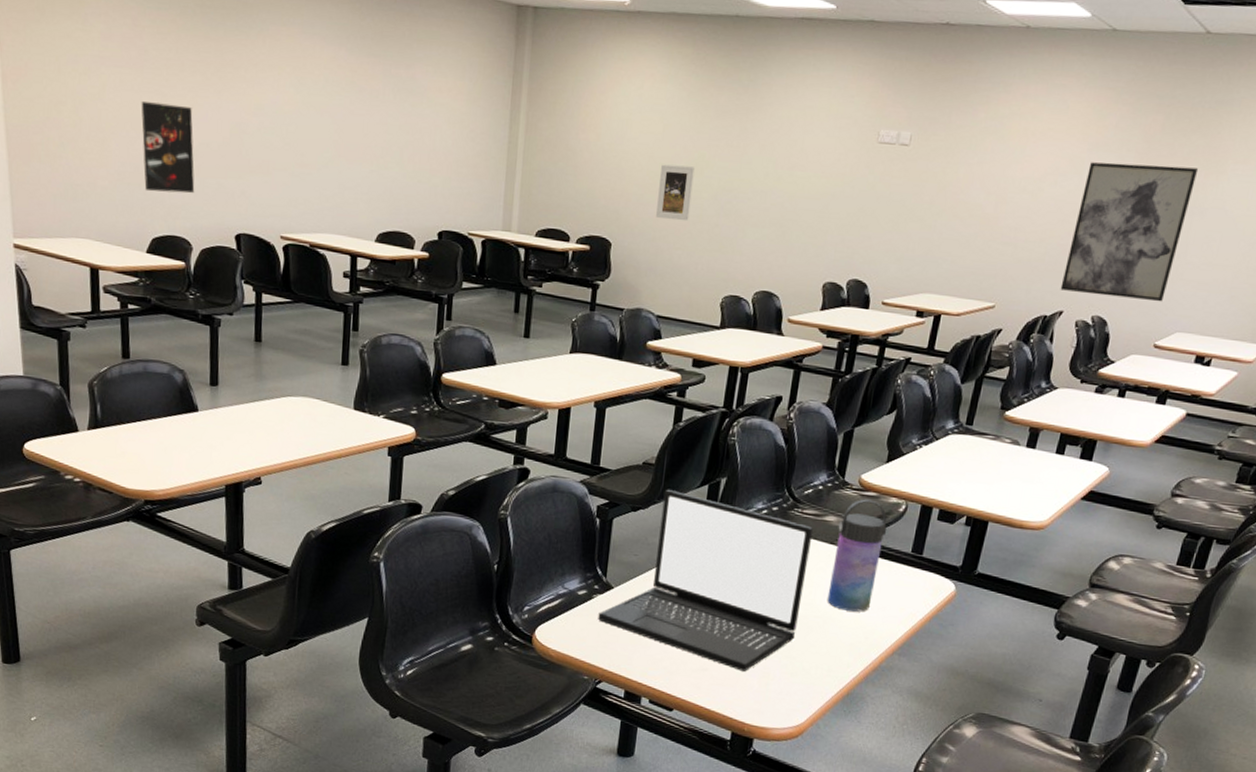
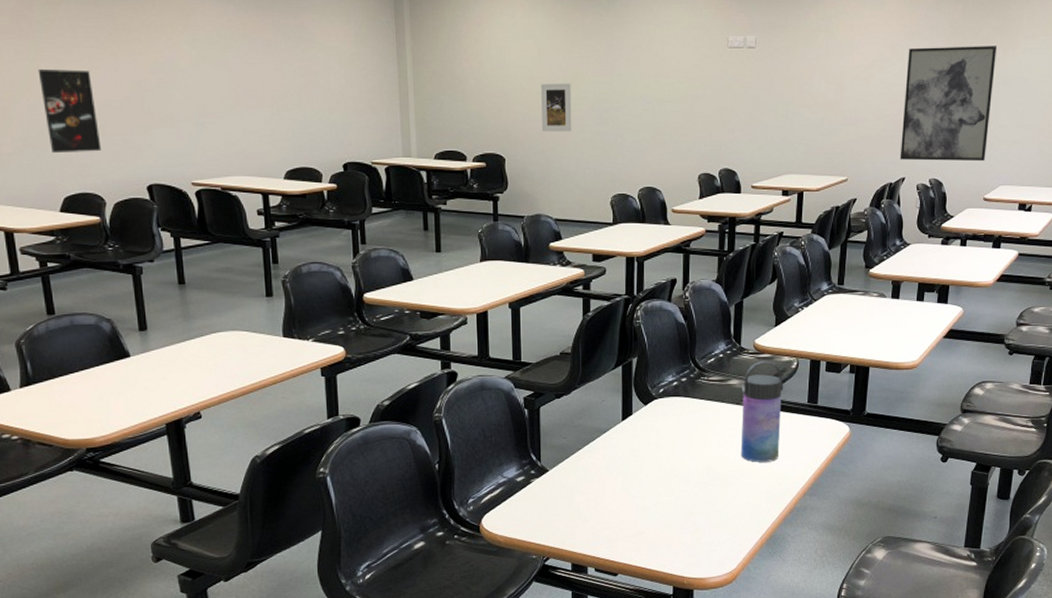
laptop: present [598,489,814,672] -> none [538,374,720,530]

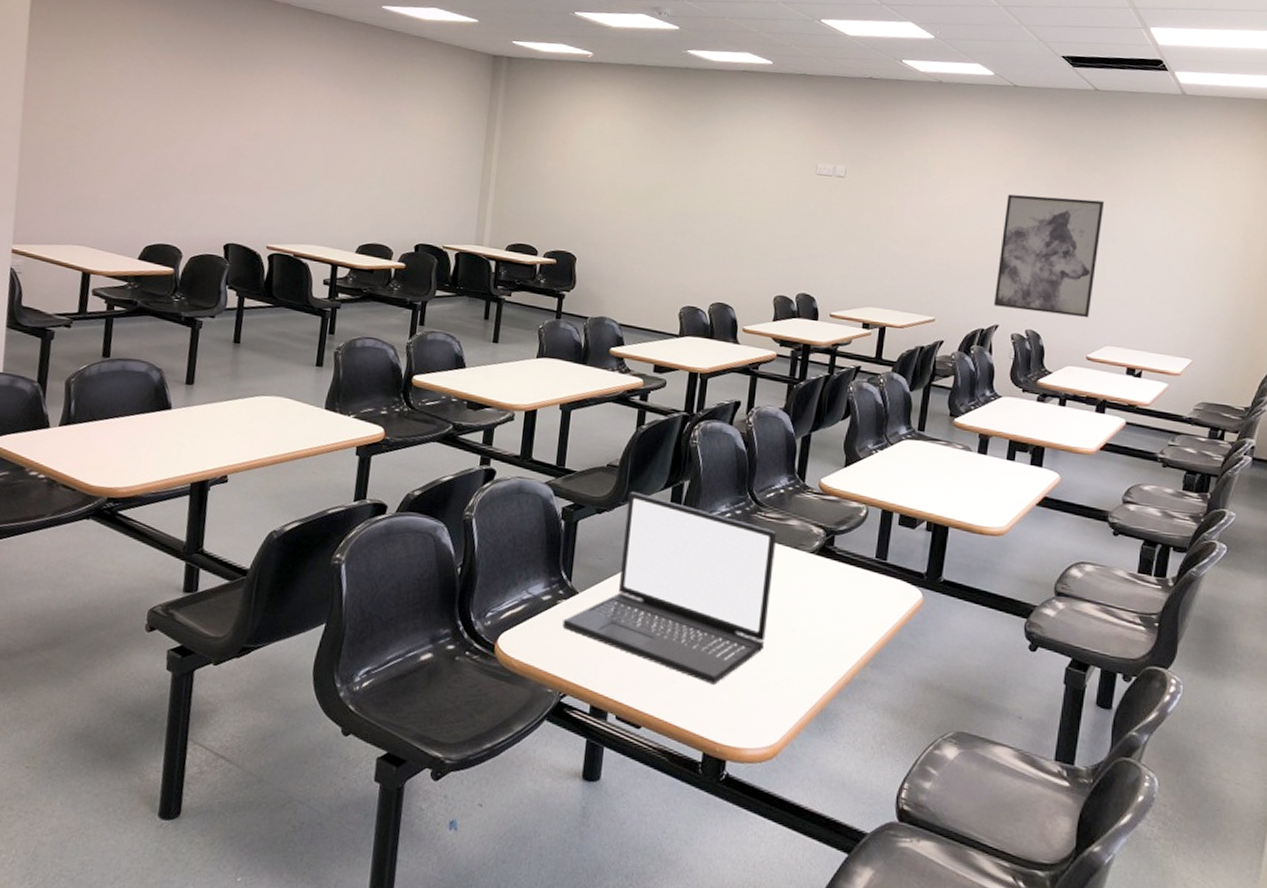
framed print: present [38,69,102,154] -> none [143,127,195,207]
laptop: none [538,374,720,530] -> present [562,491,778,685]
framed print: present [541,83,572,133] -> none [618,189,652,240]
water bottle: present [740,361,784,462] -> none [794,503,850,621]

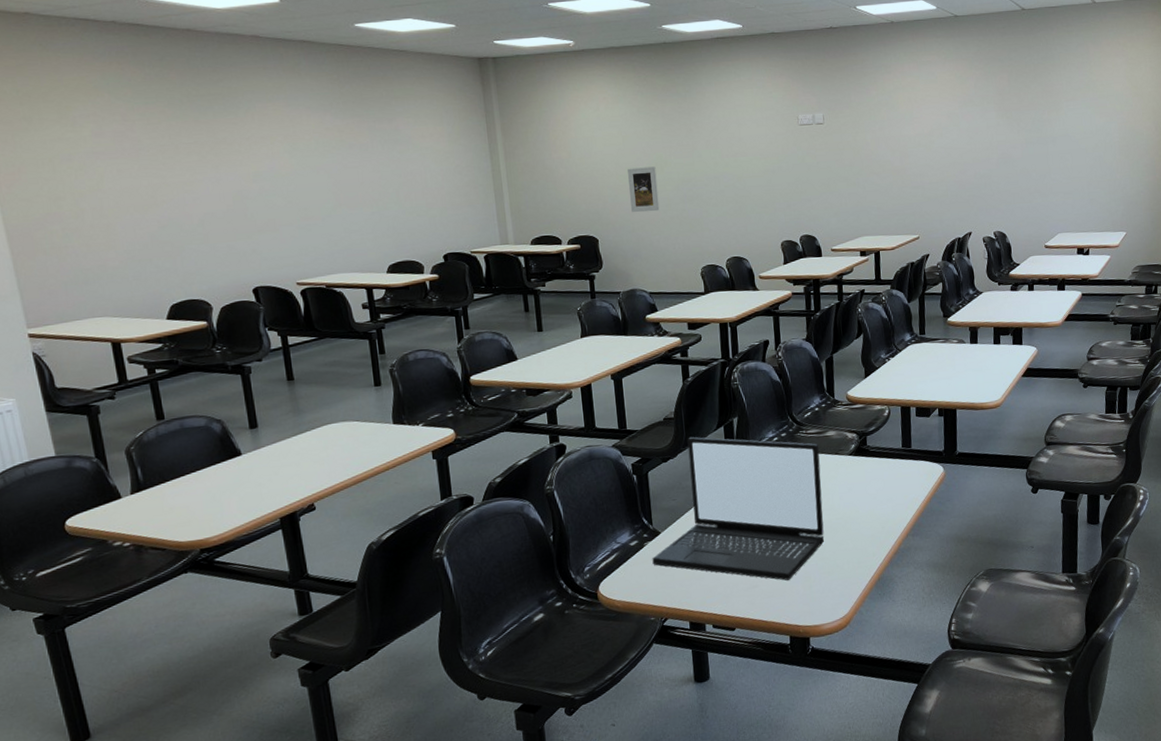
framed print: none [618,189,652,240] -> present [628,166,660,212]
wall art: present [993,194,1105,318] -> none [962,109,1043,216]

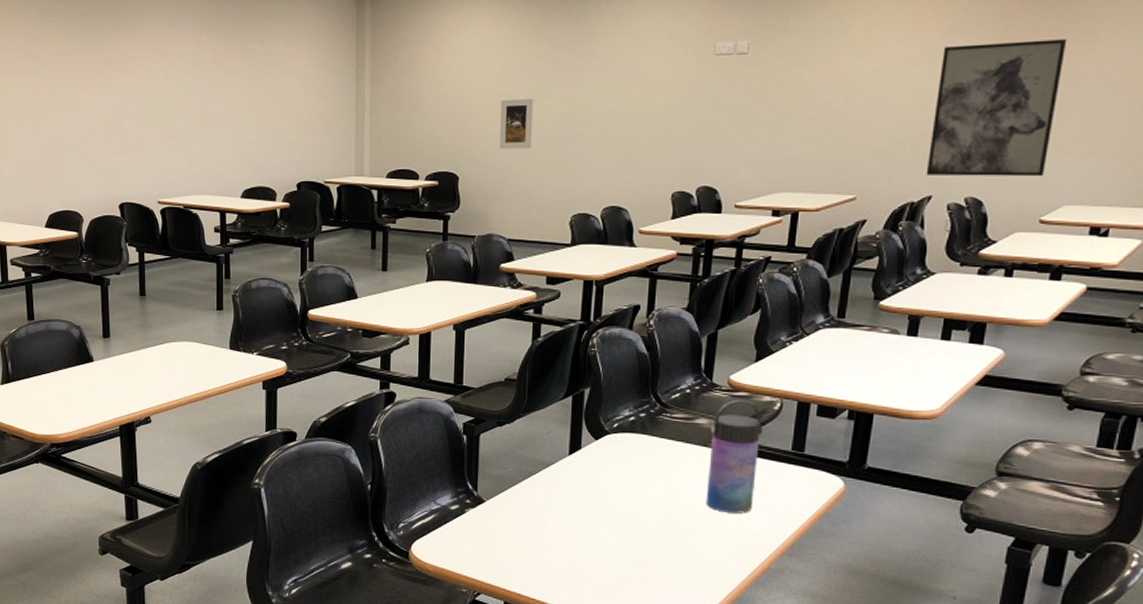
laptop: present [652,436,825,581] -> none [472,402,685,579]
water bottle: none [838,410,880,508] -> present [705,399,763,514]
wall art: none [962,109,1043,216] -> present [926,39,1068,177]

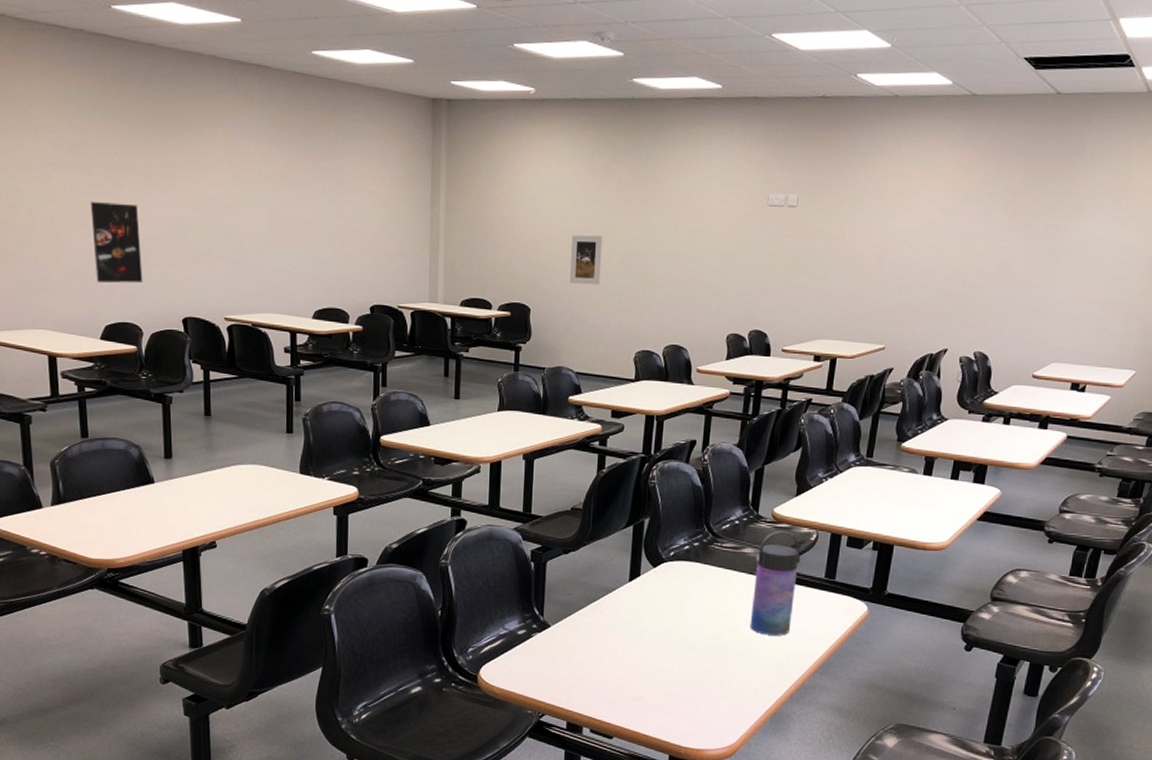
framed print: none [36,99,84,175] -> present [90,202,143,283]
wall art: present [926,39,1068,177] -> none [943,213,1060,336]

